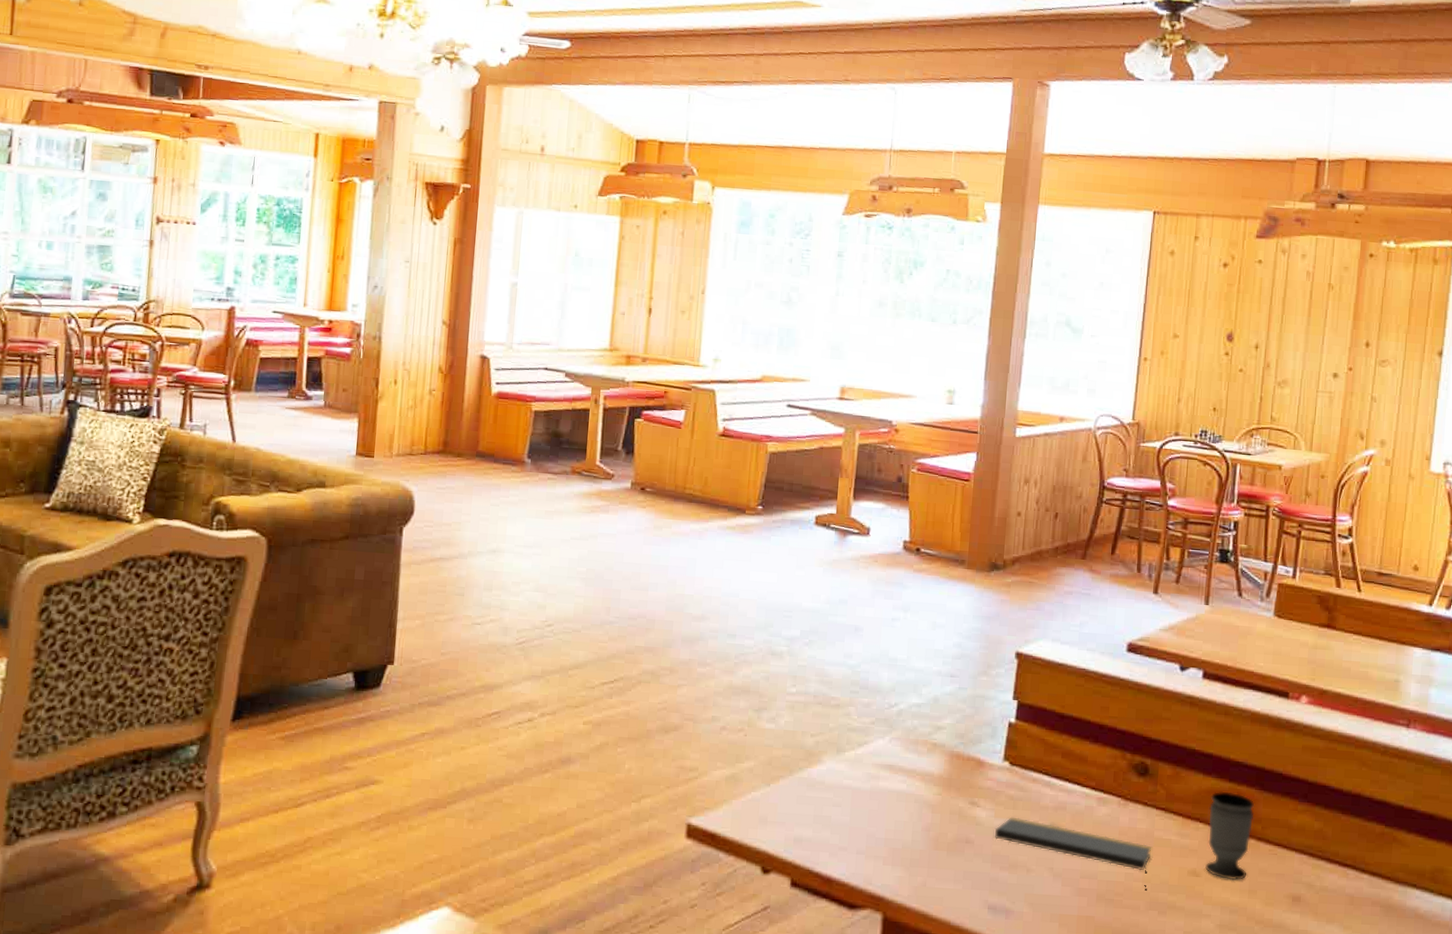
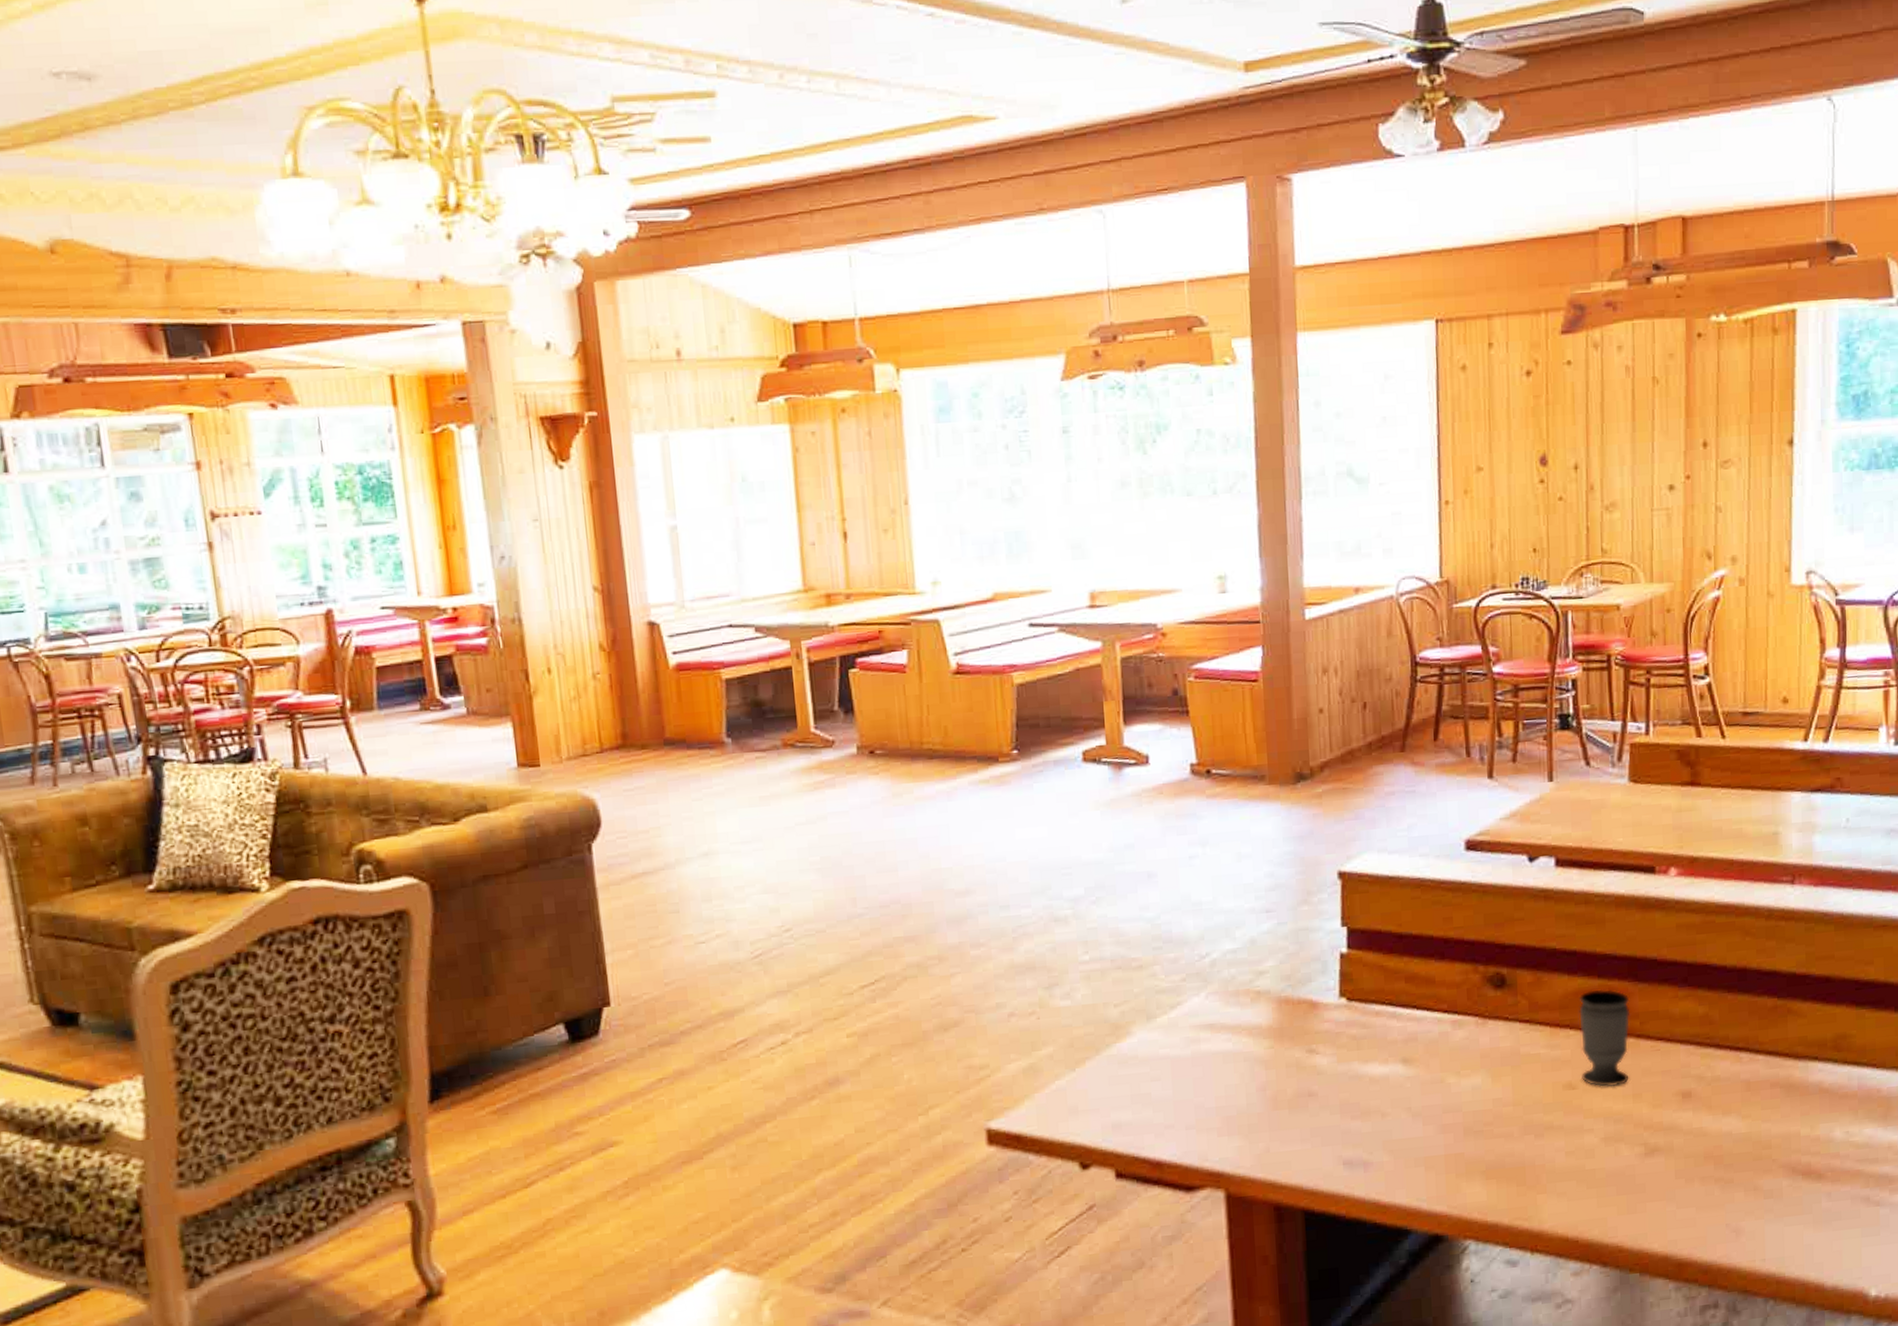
notepad: present [994,817,1152,891] -> none [1339,1058,1520,1115]

